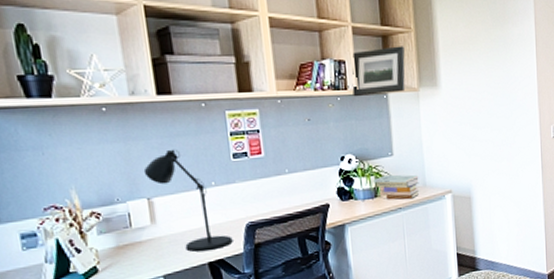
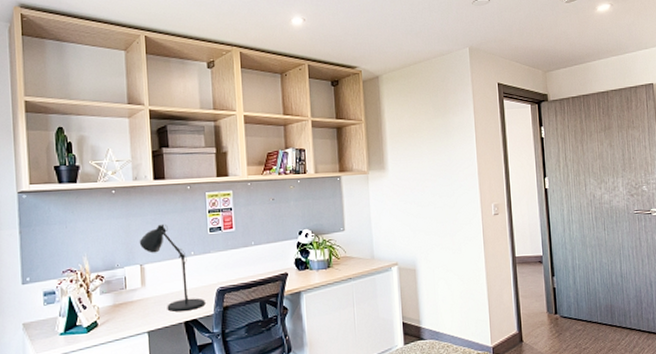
picture frame: present [352,46,406,97] -> none [310,135,357,180]
books: present [372,174,419,200] -> none [326,247,368,271]

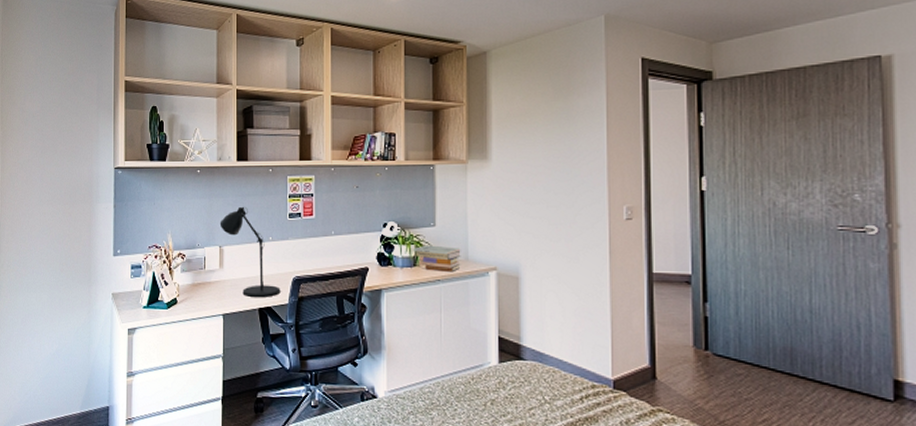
books: none [326,247,368,271] -> present [412,245,461,273]

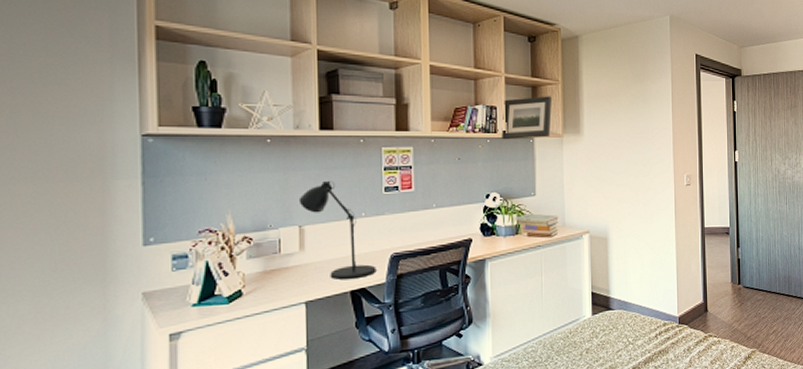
picture frame: none [400,119,455,168] -> present [501,96,552,140]

